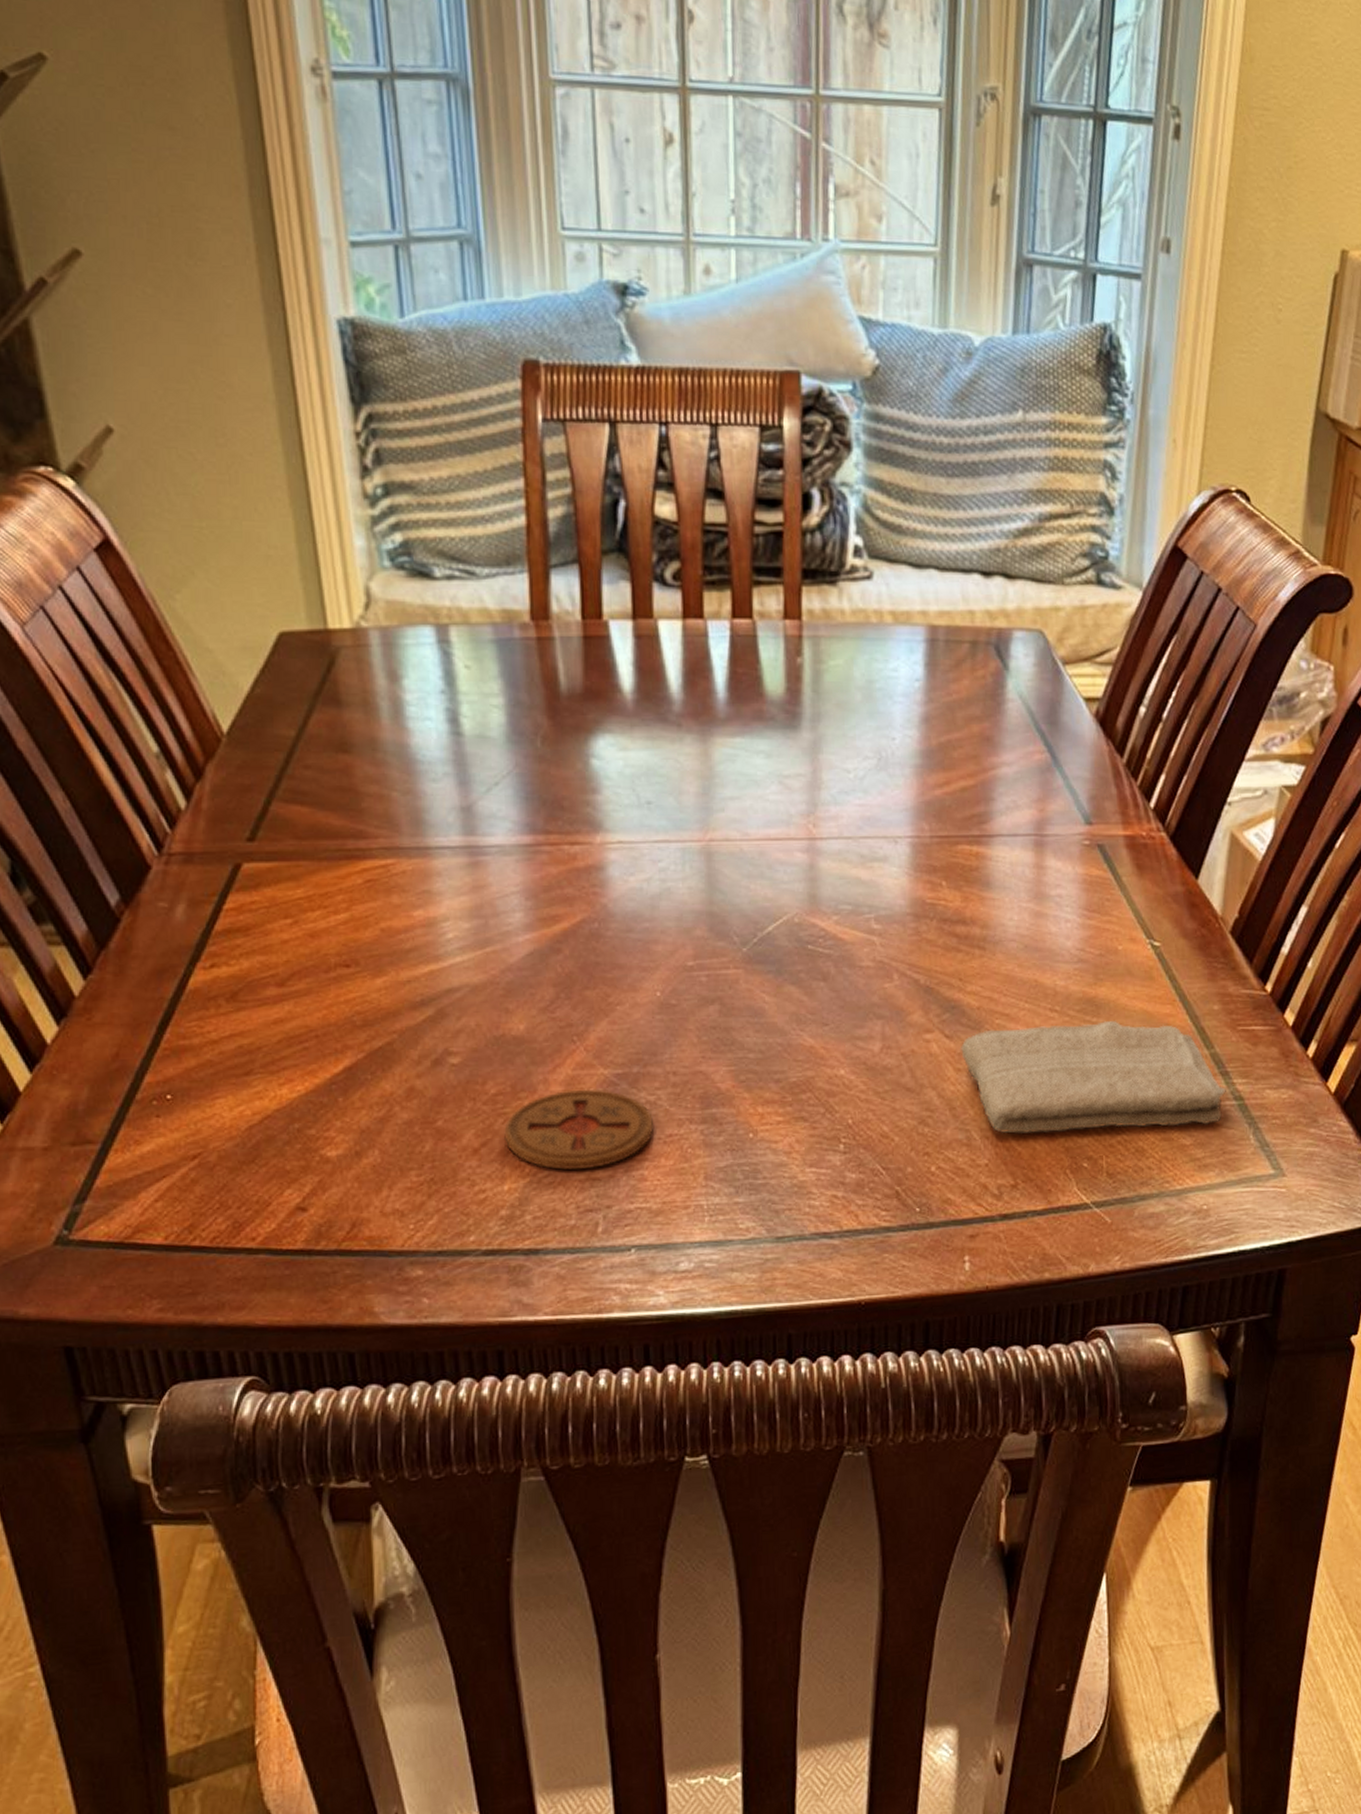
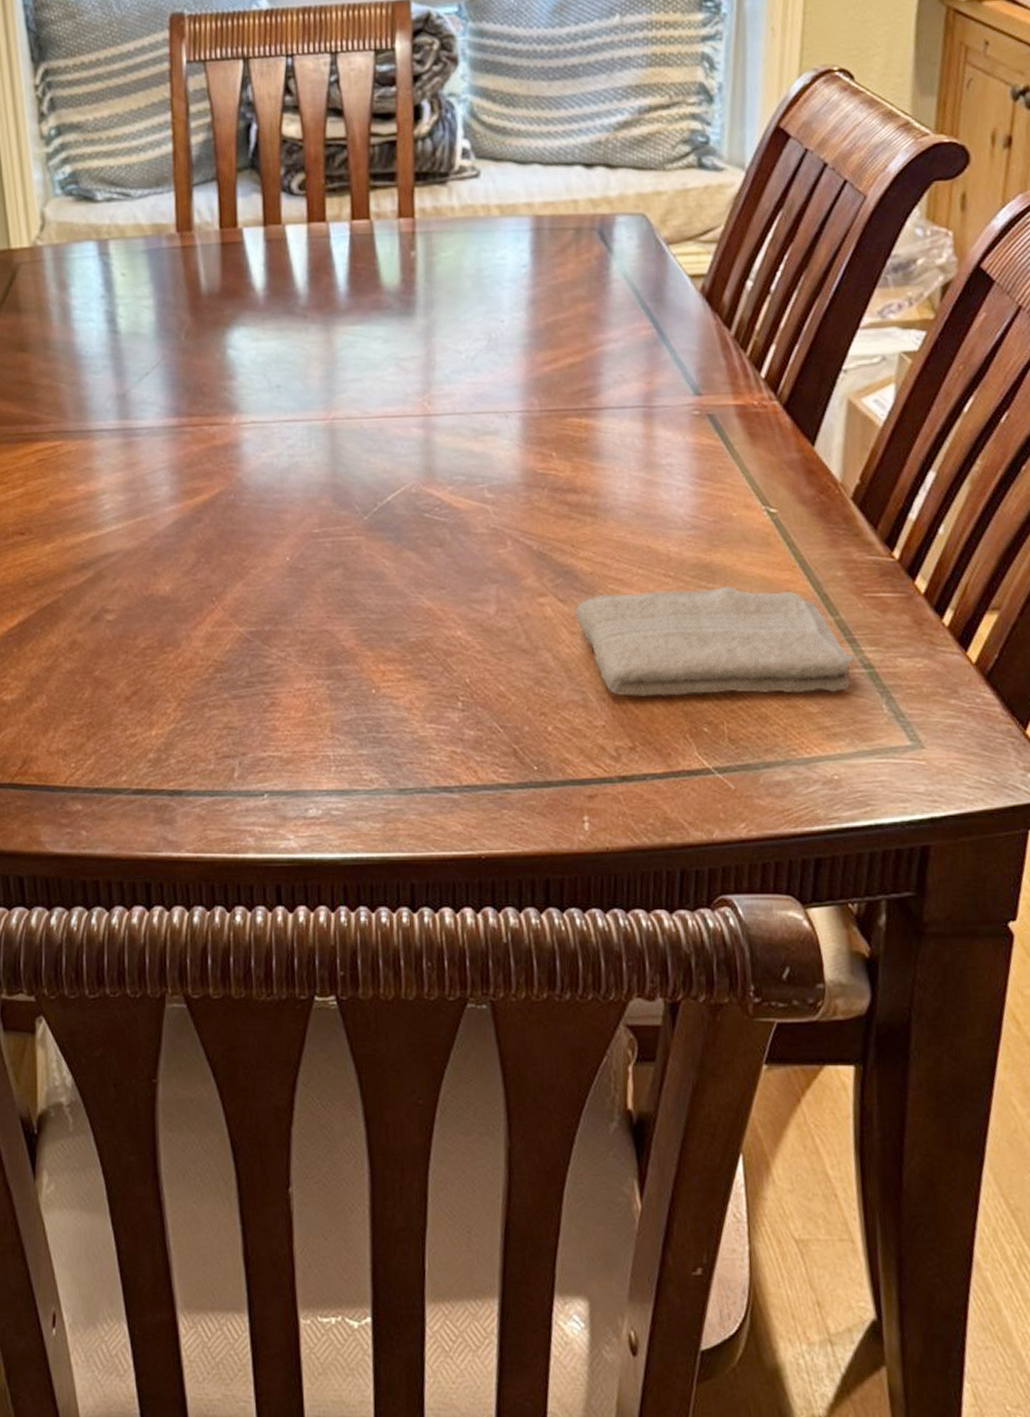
coaster: present [504,1089,654,1170] -> none [152,645,285,718]

